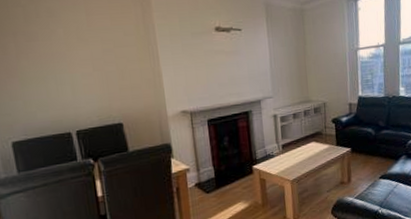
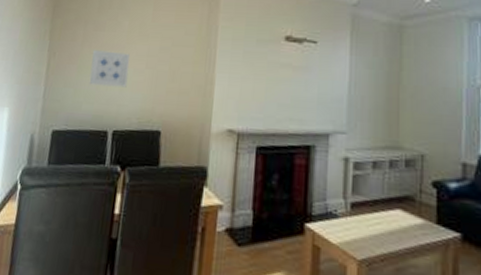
wall art: none [31,59,79,95] -> present [89,50,130,88]

